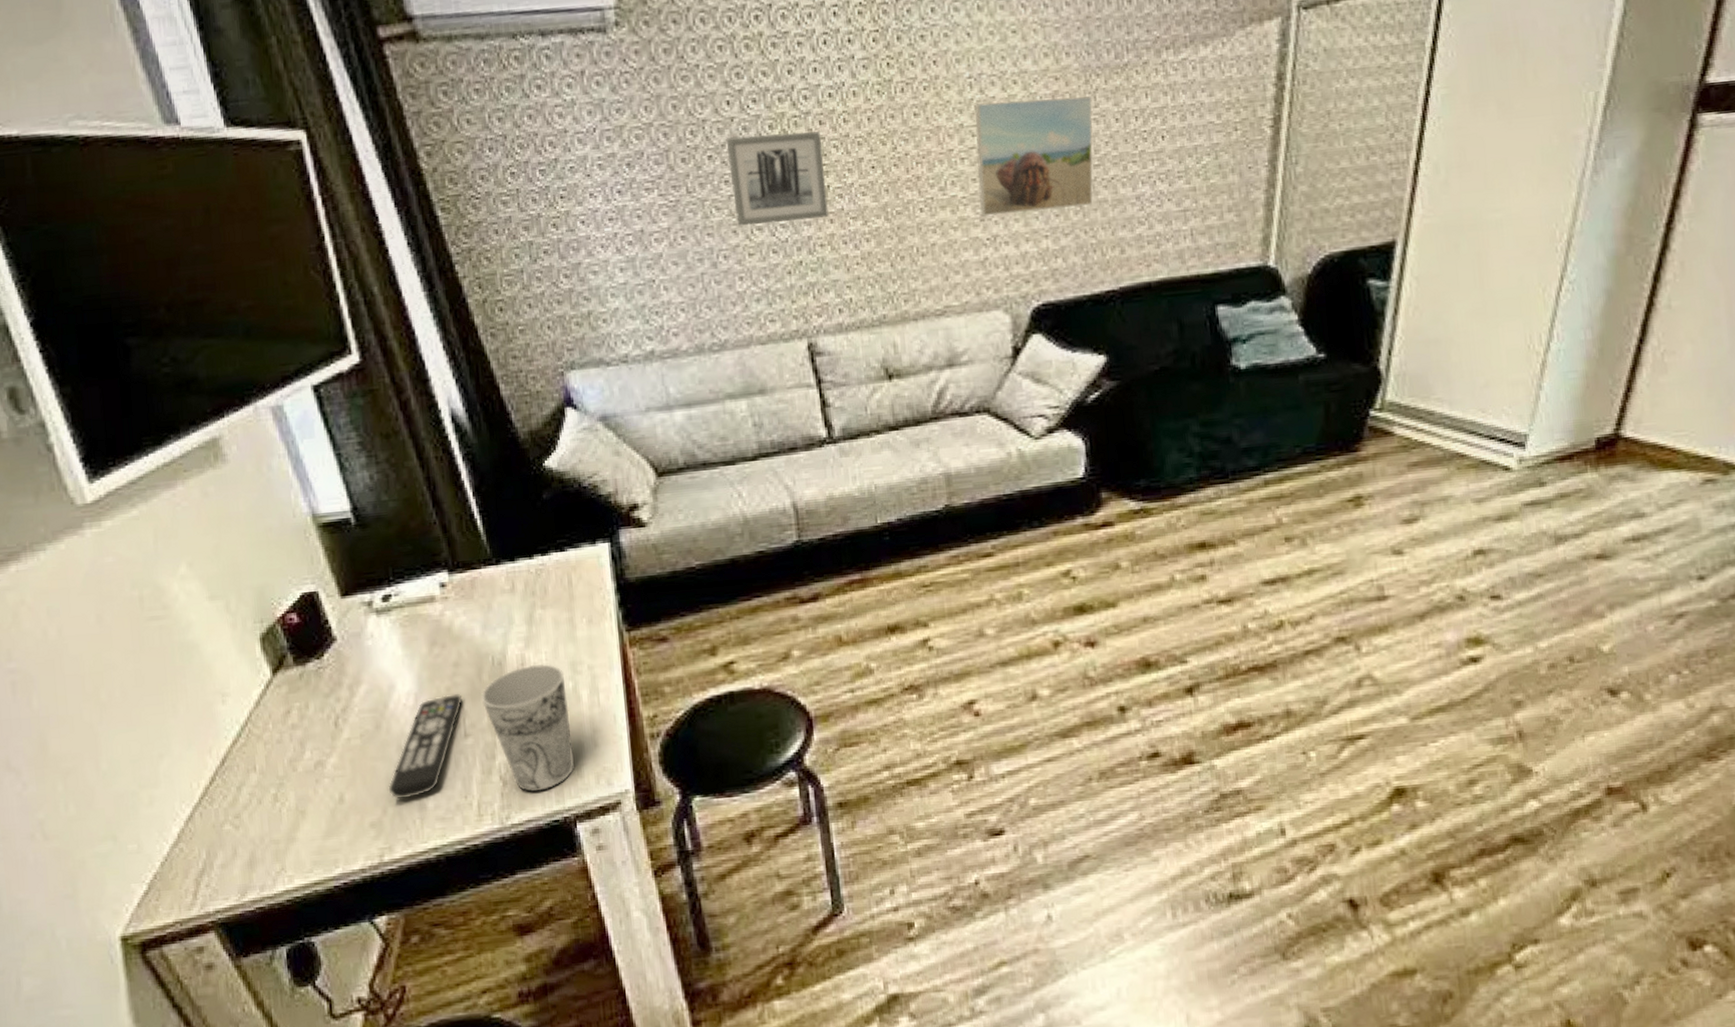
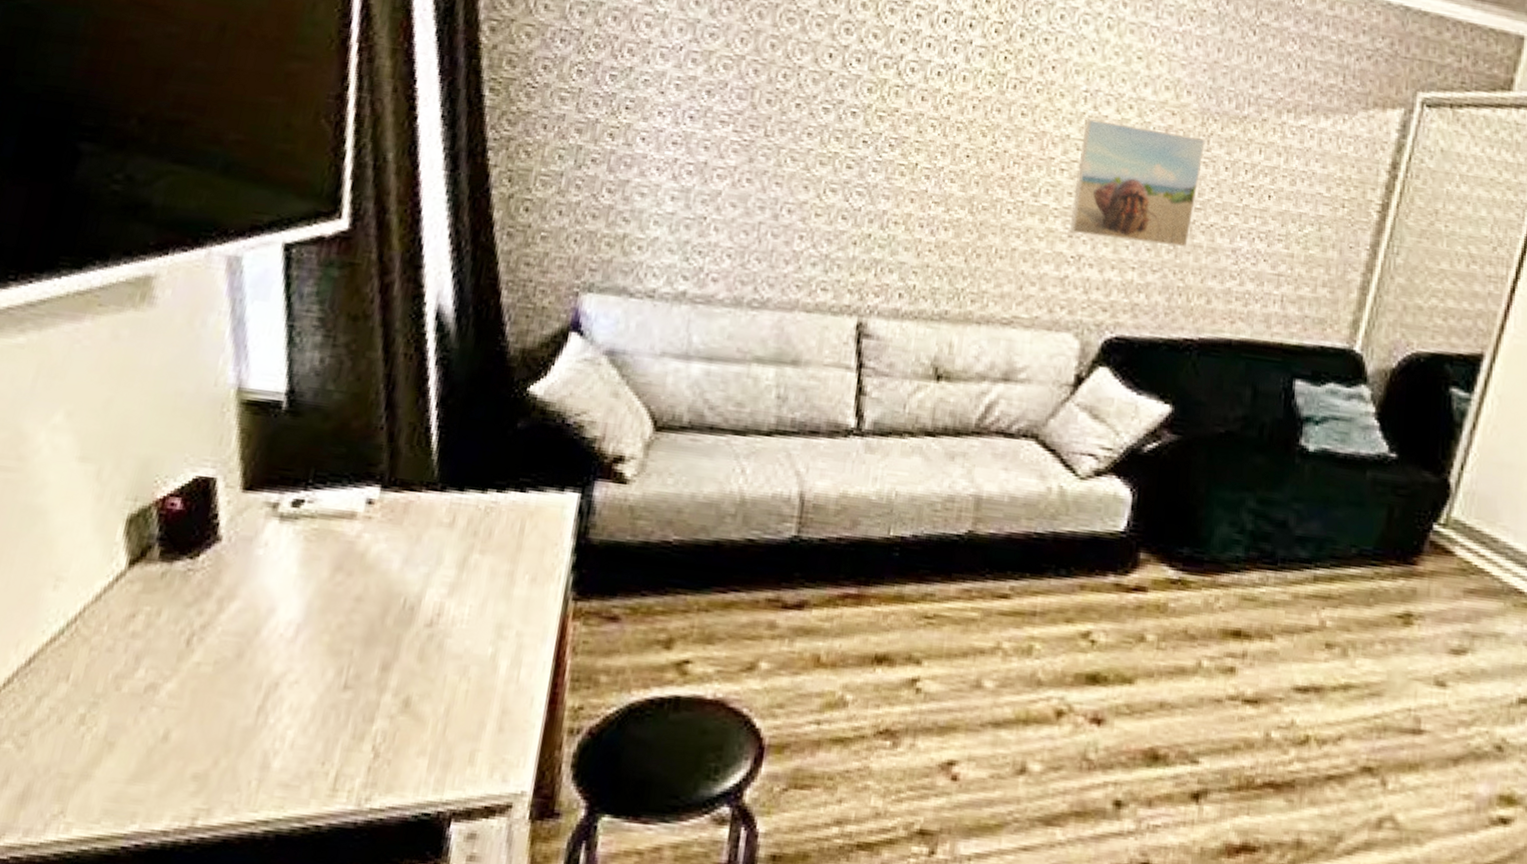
remote control: present [388,694,463,799] -> none [229,633,355,752]
cup: present [481,664,574,793] -> none [377,617,486,775]
wall art: present [726,131,829,226] -> none [810,90,920,195]

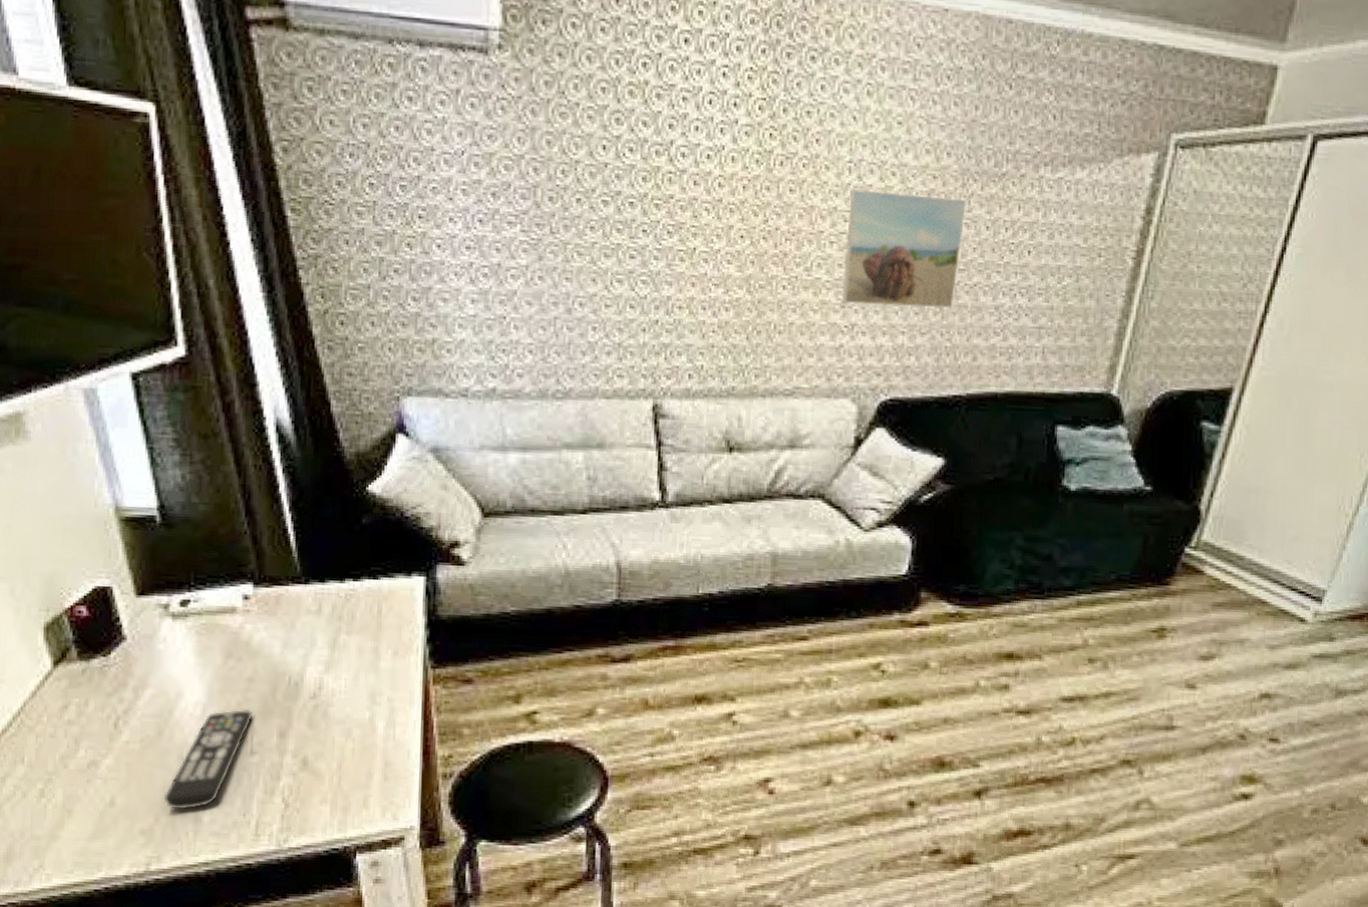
remote control: none [229,633,355,752] -> present [163,710,253,810]

